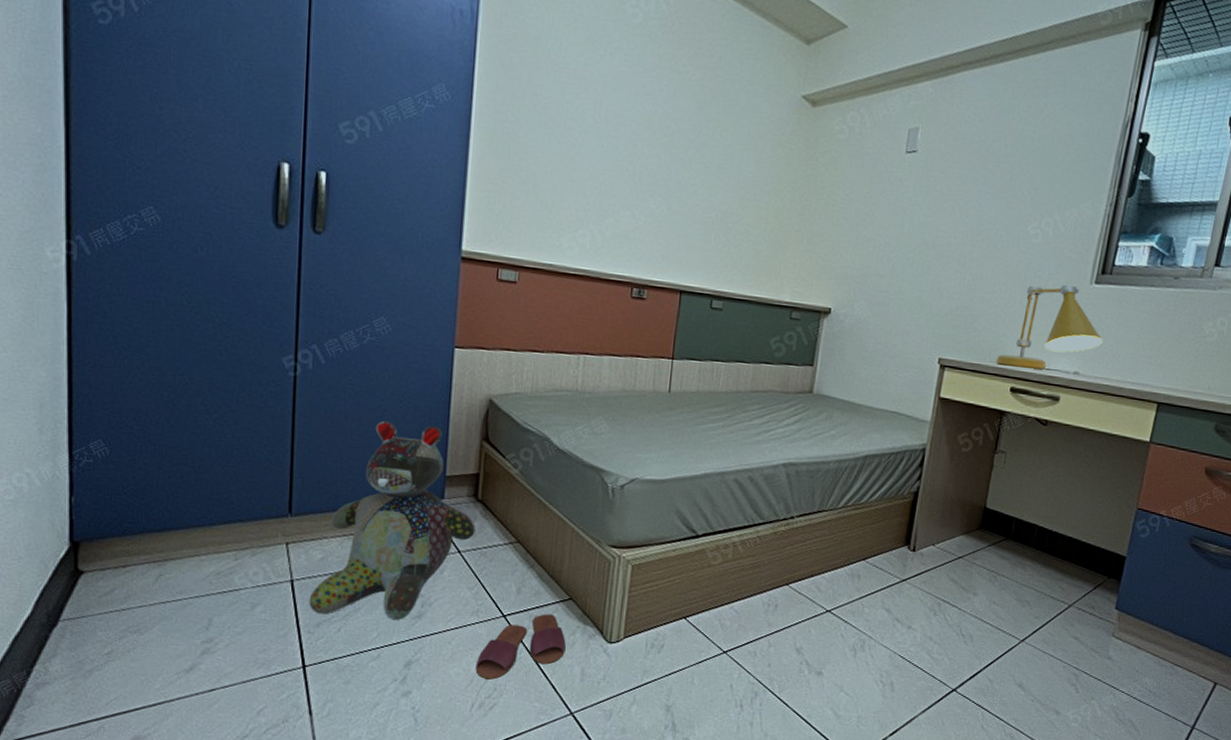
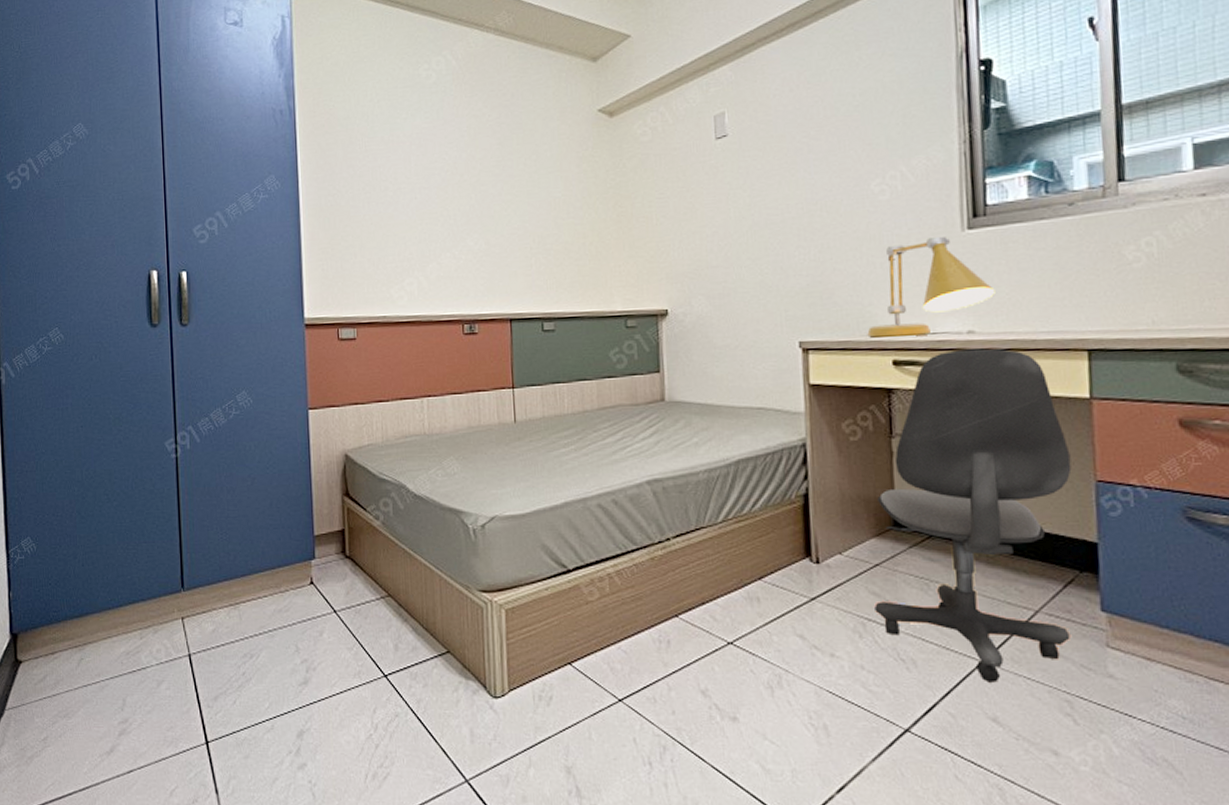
stuffed bear: present [309,420,476,620] -> none [205,487,348,687]
slippers: present [475,614,566,680] -> none [364,670,451,746]
office chair: none [950,386,1125,657] -> present [874,348,1072,683]

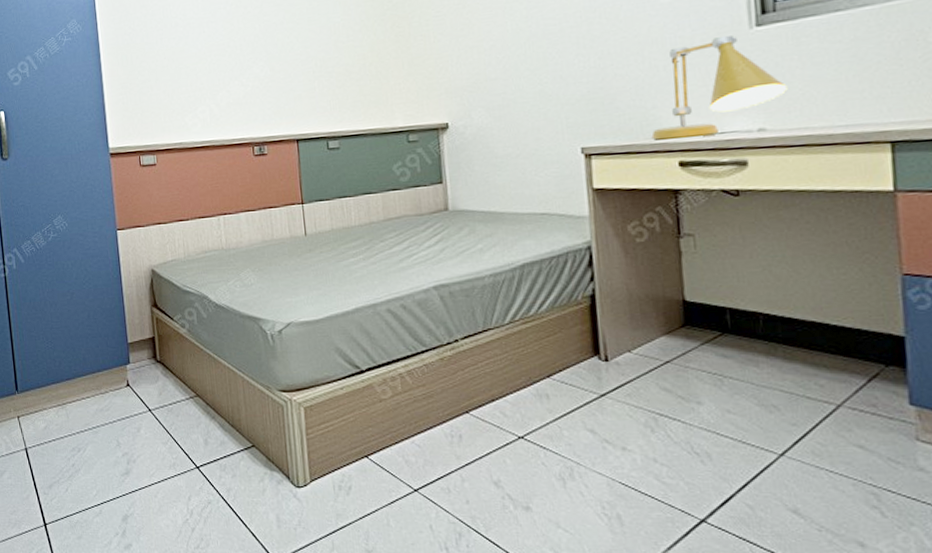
office chair: present [874,348,1072,683] -> none [666,145,876,475]

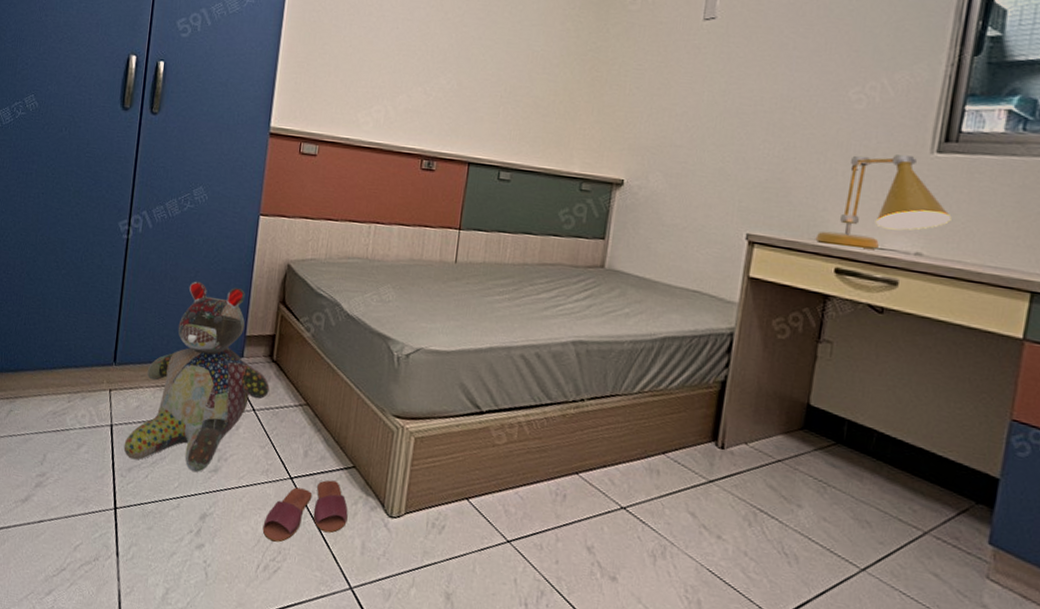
stuffed bear: none [40,300,160,477] -> present [123,281,270,472]
slippers: none [181,462,258,530] -> present [262,480,348,542]

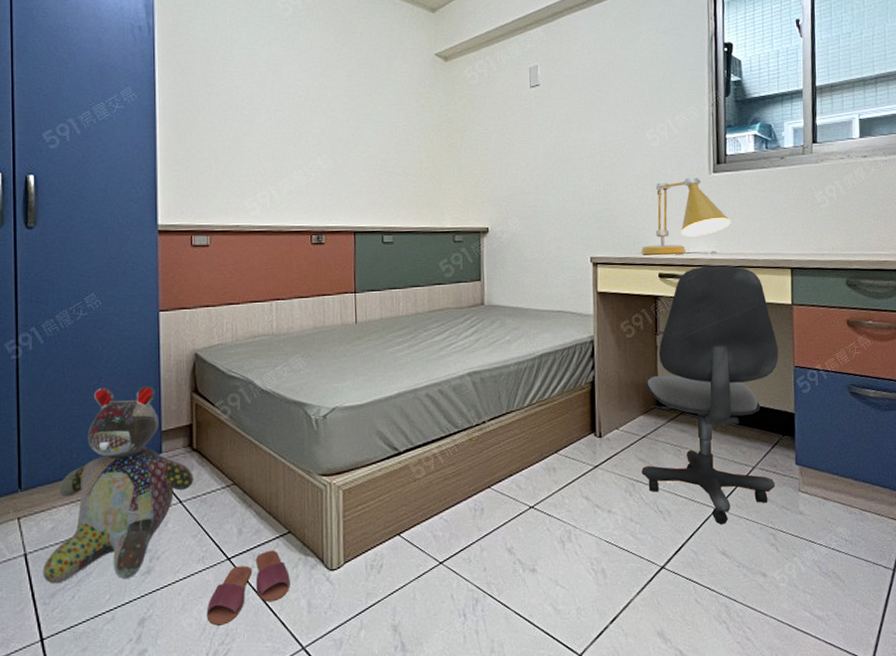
office chair: none [768,269,992,592] -> present [641,265,779,525]

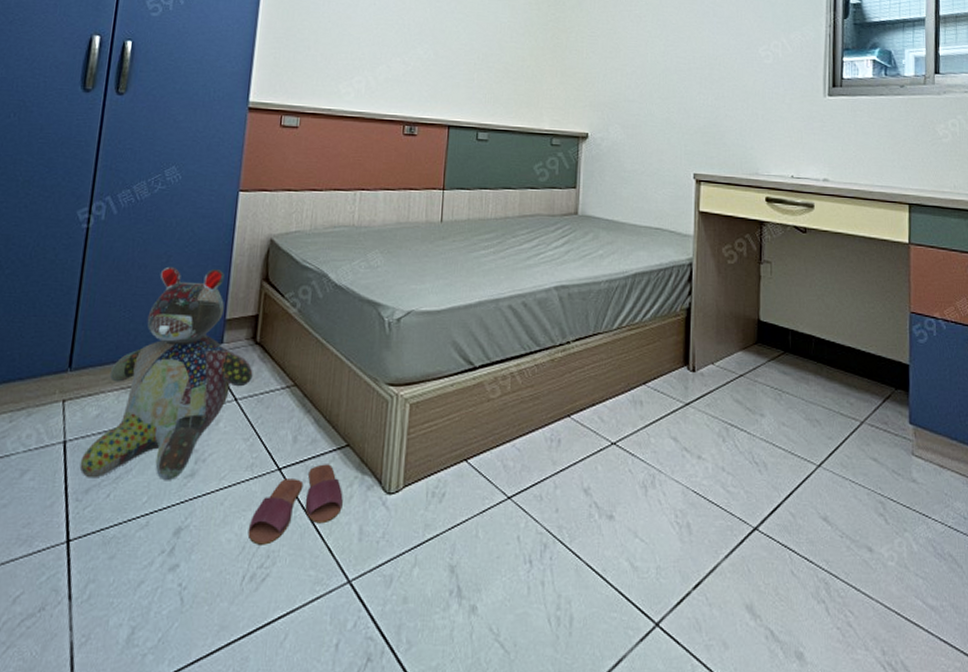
table lamp: present [641,177,731,255] -> none [748,98,846,179]
office chair: present [641,265,779,525] -> none [737,194,893,485]

